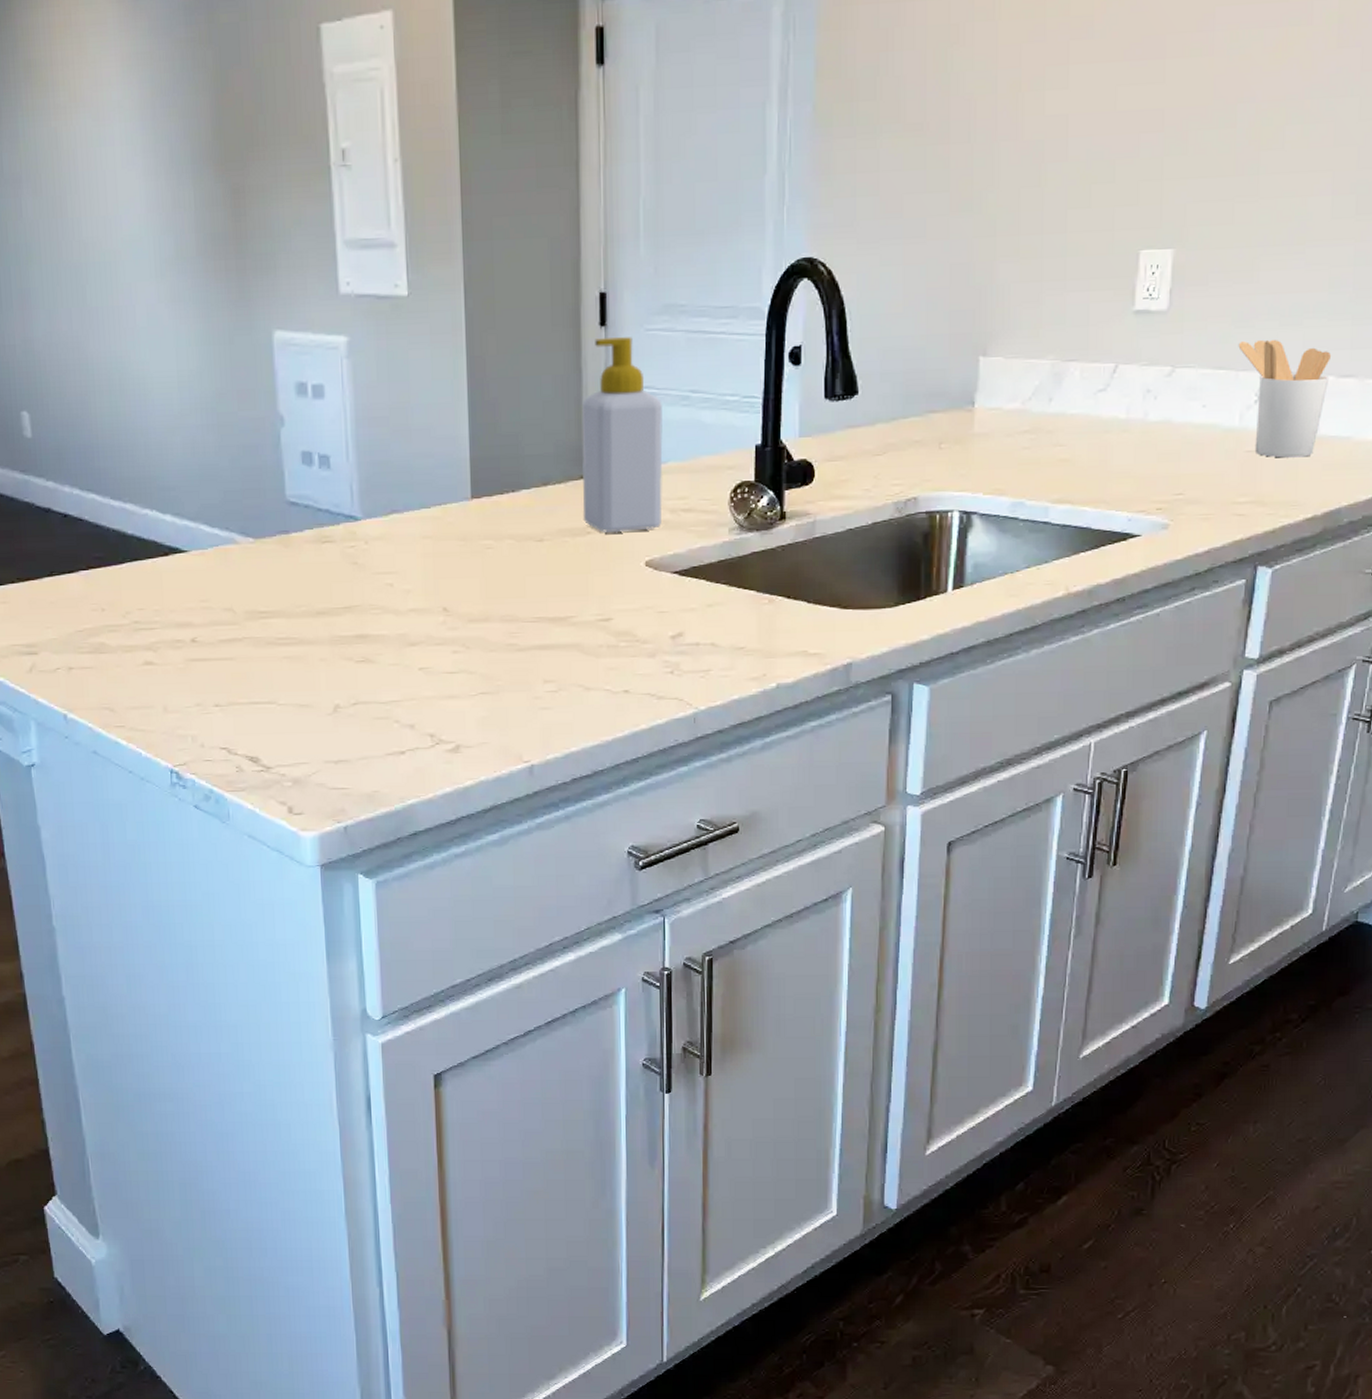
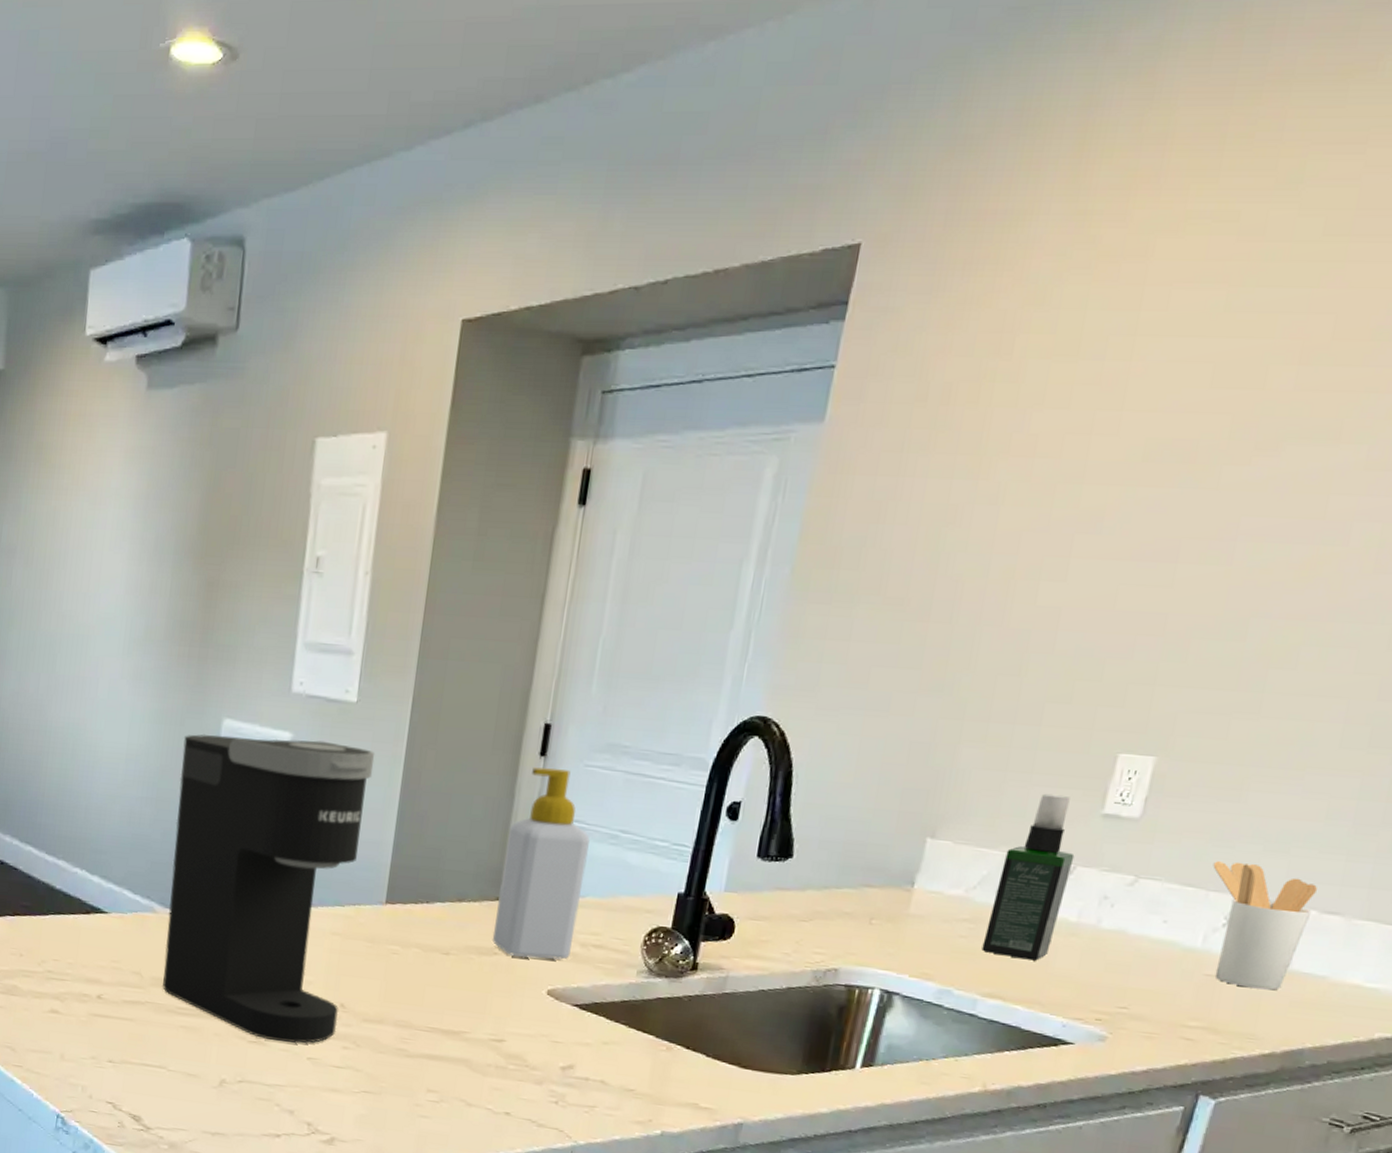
coffee maker: none [236,340,444,657] -> present [162,734,375,1044]
spray bottle: none [1045,297,1115,462] -> present [981,793,1075,961]

